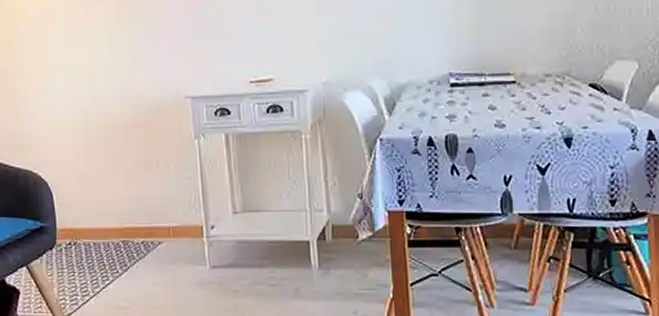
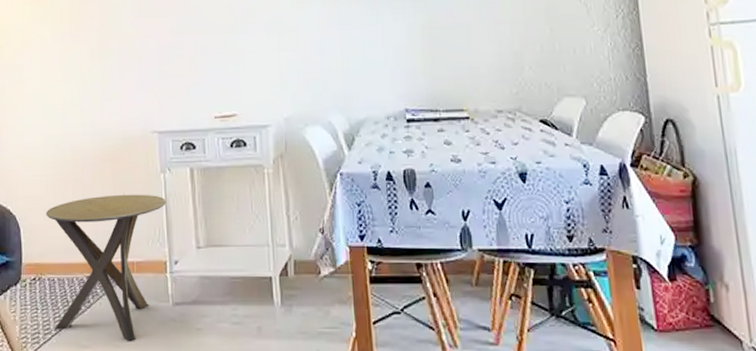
side table: none [78,160,202,302] -> present [46,194,167,341]

